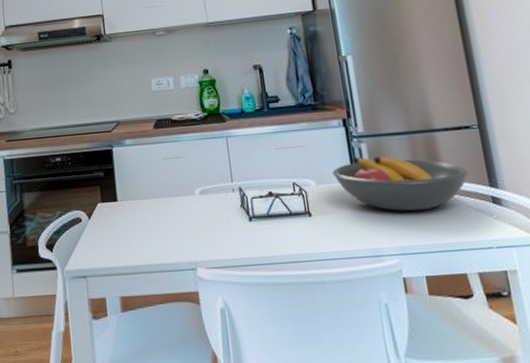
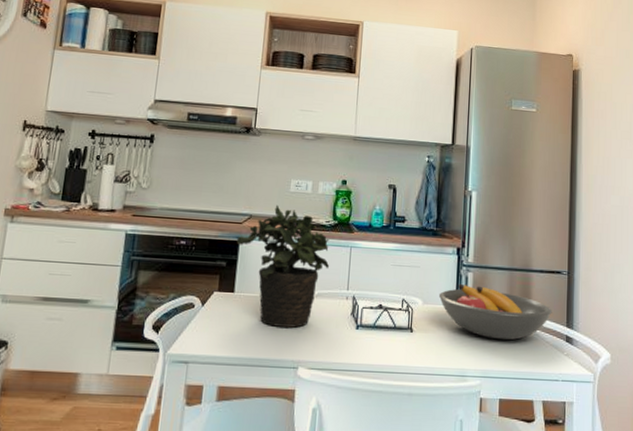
potted plant: none [109,106,209,230] -> present [236,204,330,328]

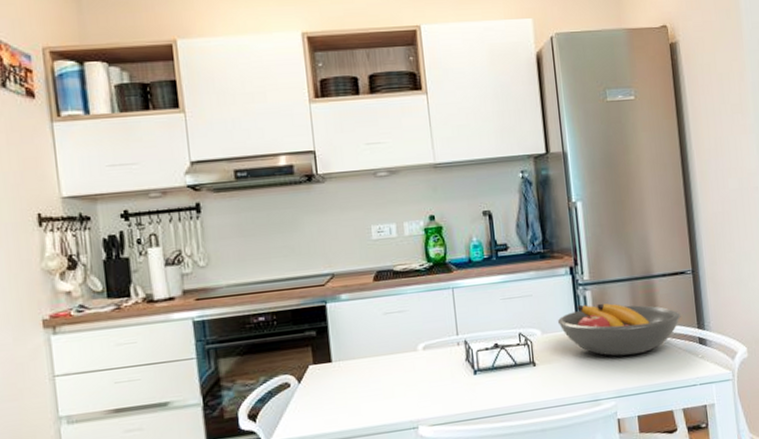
potted plant: present [236,204,330,328] -> none [322,257,433,390]

